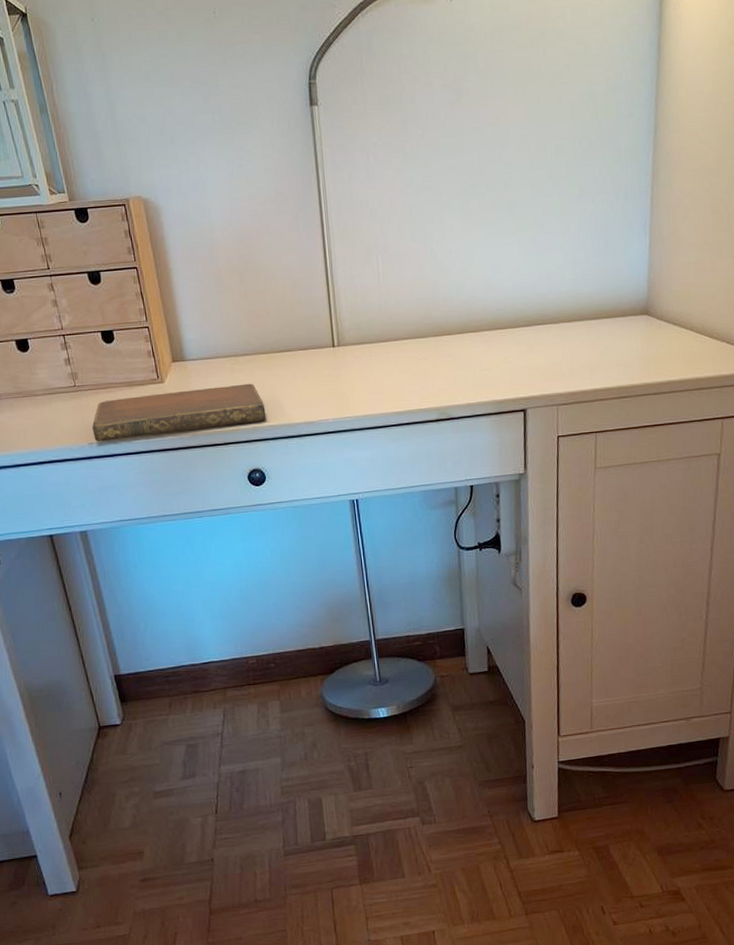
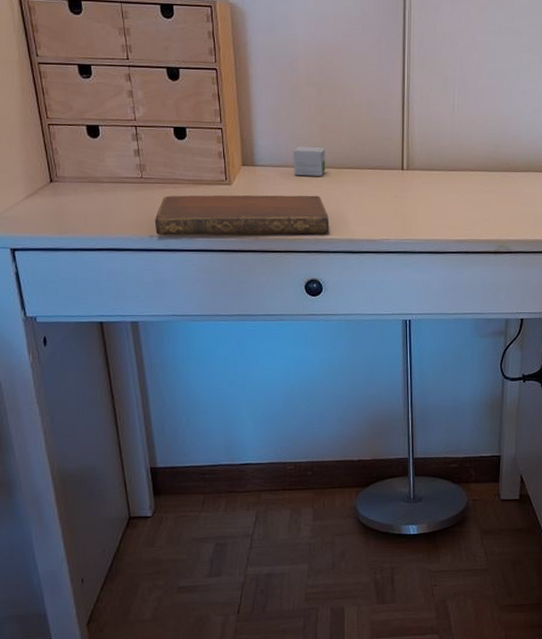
small box: none [221,333,256,365] -> present [293,146,326,176]

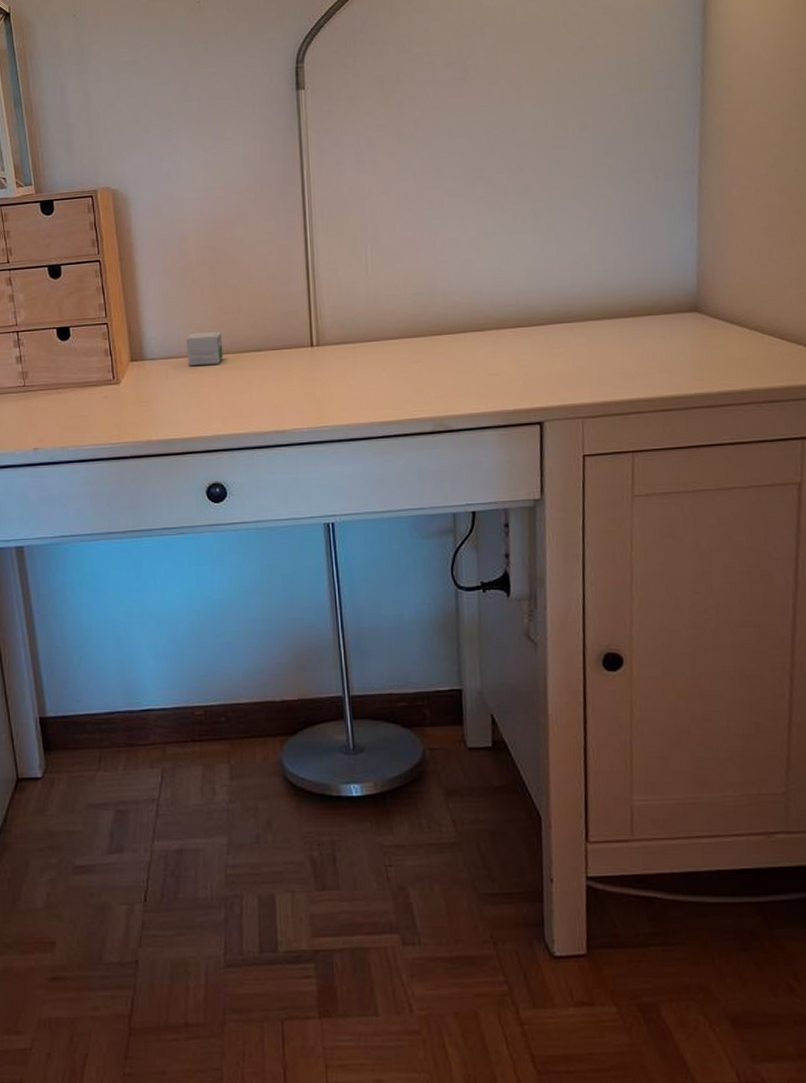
notebook: present [154,195,330,236] -> none [38,386,231,448]

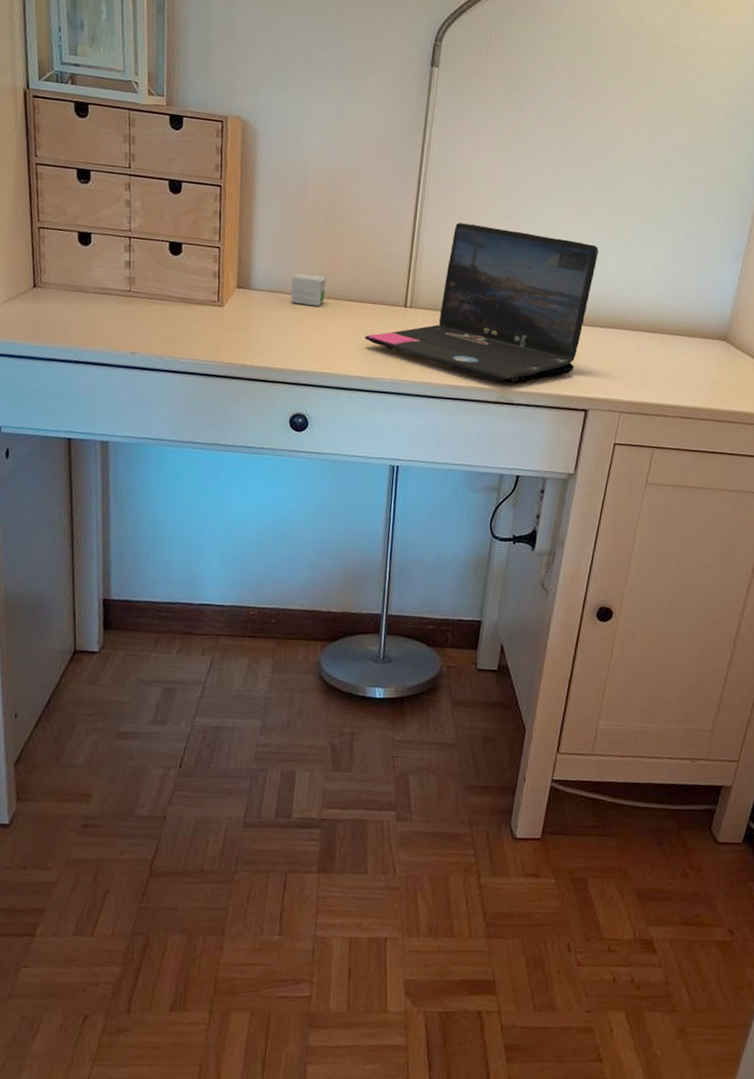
laptop: none [273,236,521,410] -> present [365,222,599,385]

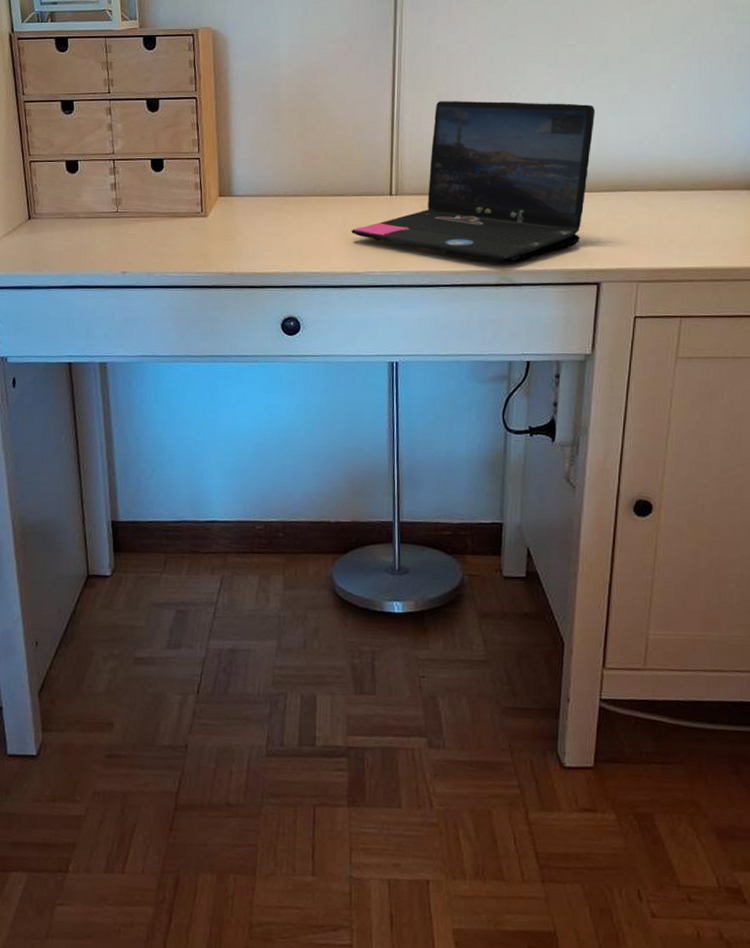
small box: present [290,272,326,306] -> none [272,173,307,205]

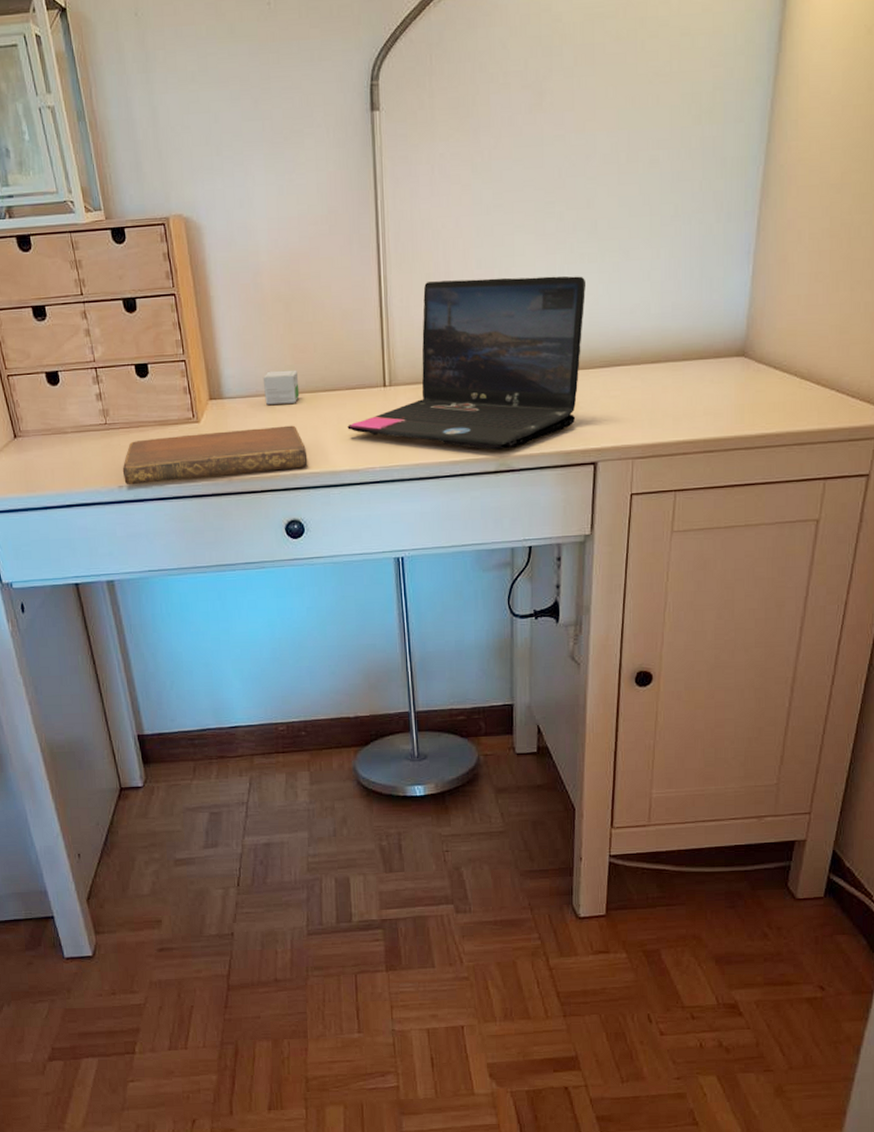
notebook: none [127,225,310,272] -> present [122,425,308,485]
small box: none [272,173,307,205] -> present [262,369,300,405]

